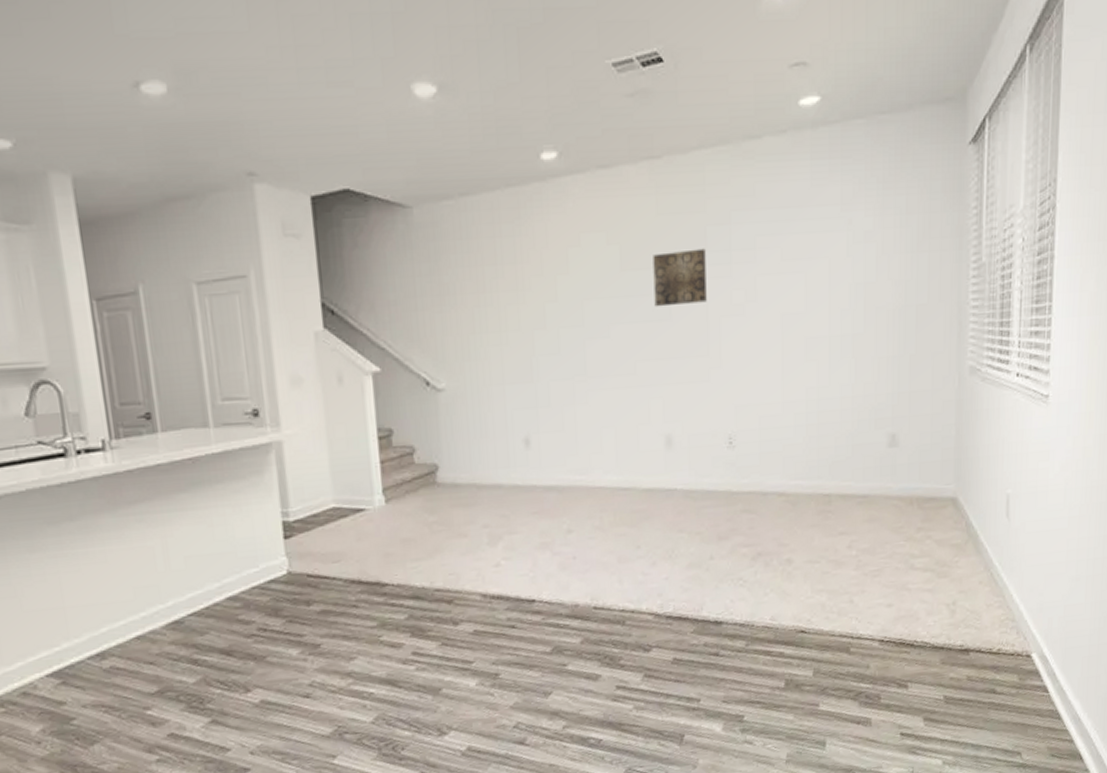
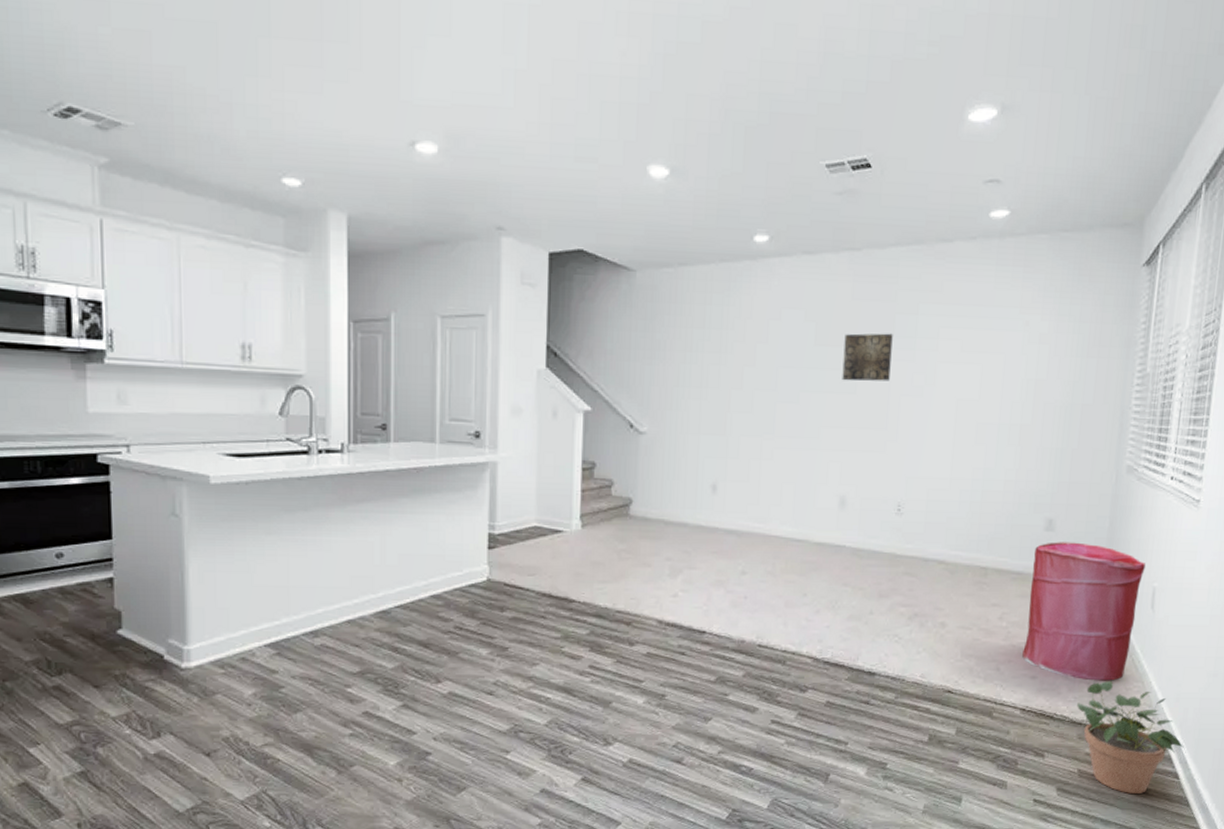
laundry hamper: none [876,455,997,601] -> present [1022,542,1146,681]
potted plant: none [937,599,1051,715] -> present [1077,681,1184,795]

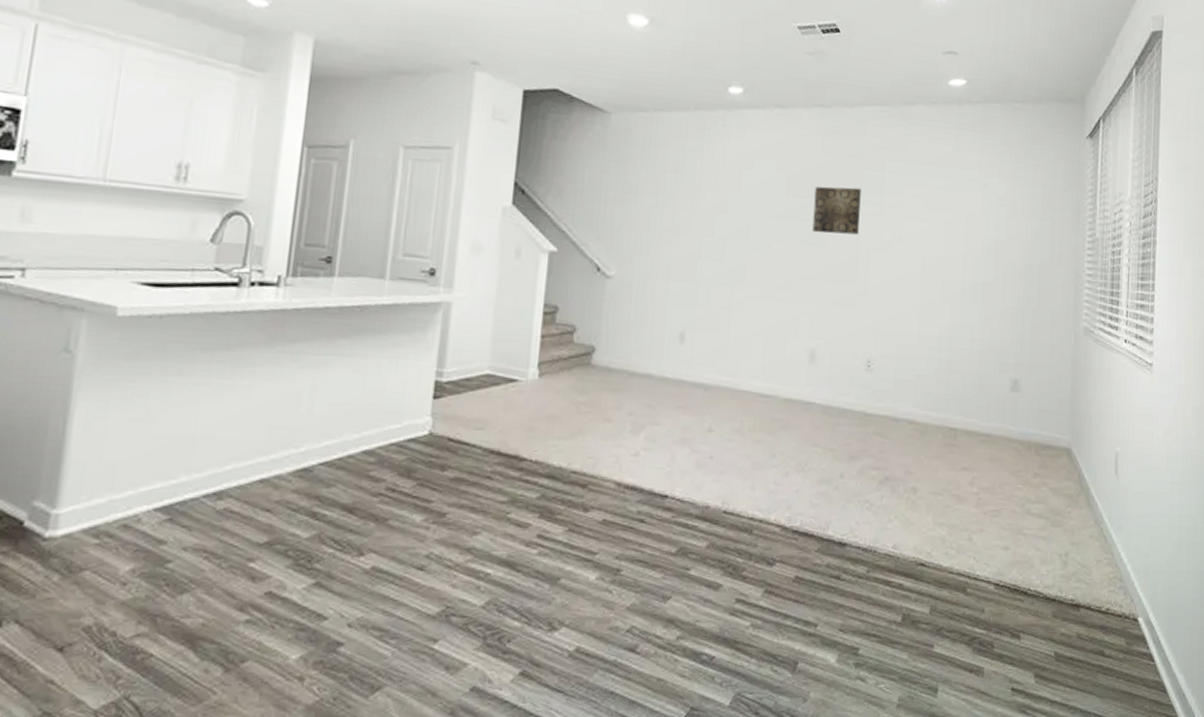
laundry hamper: present [1022,542,1146,681] -> none [994,403,1107,552]
potted plant: present [1077,681,1184,795] -> none [1050,552,1157,680]

